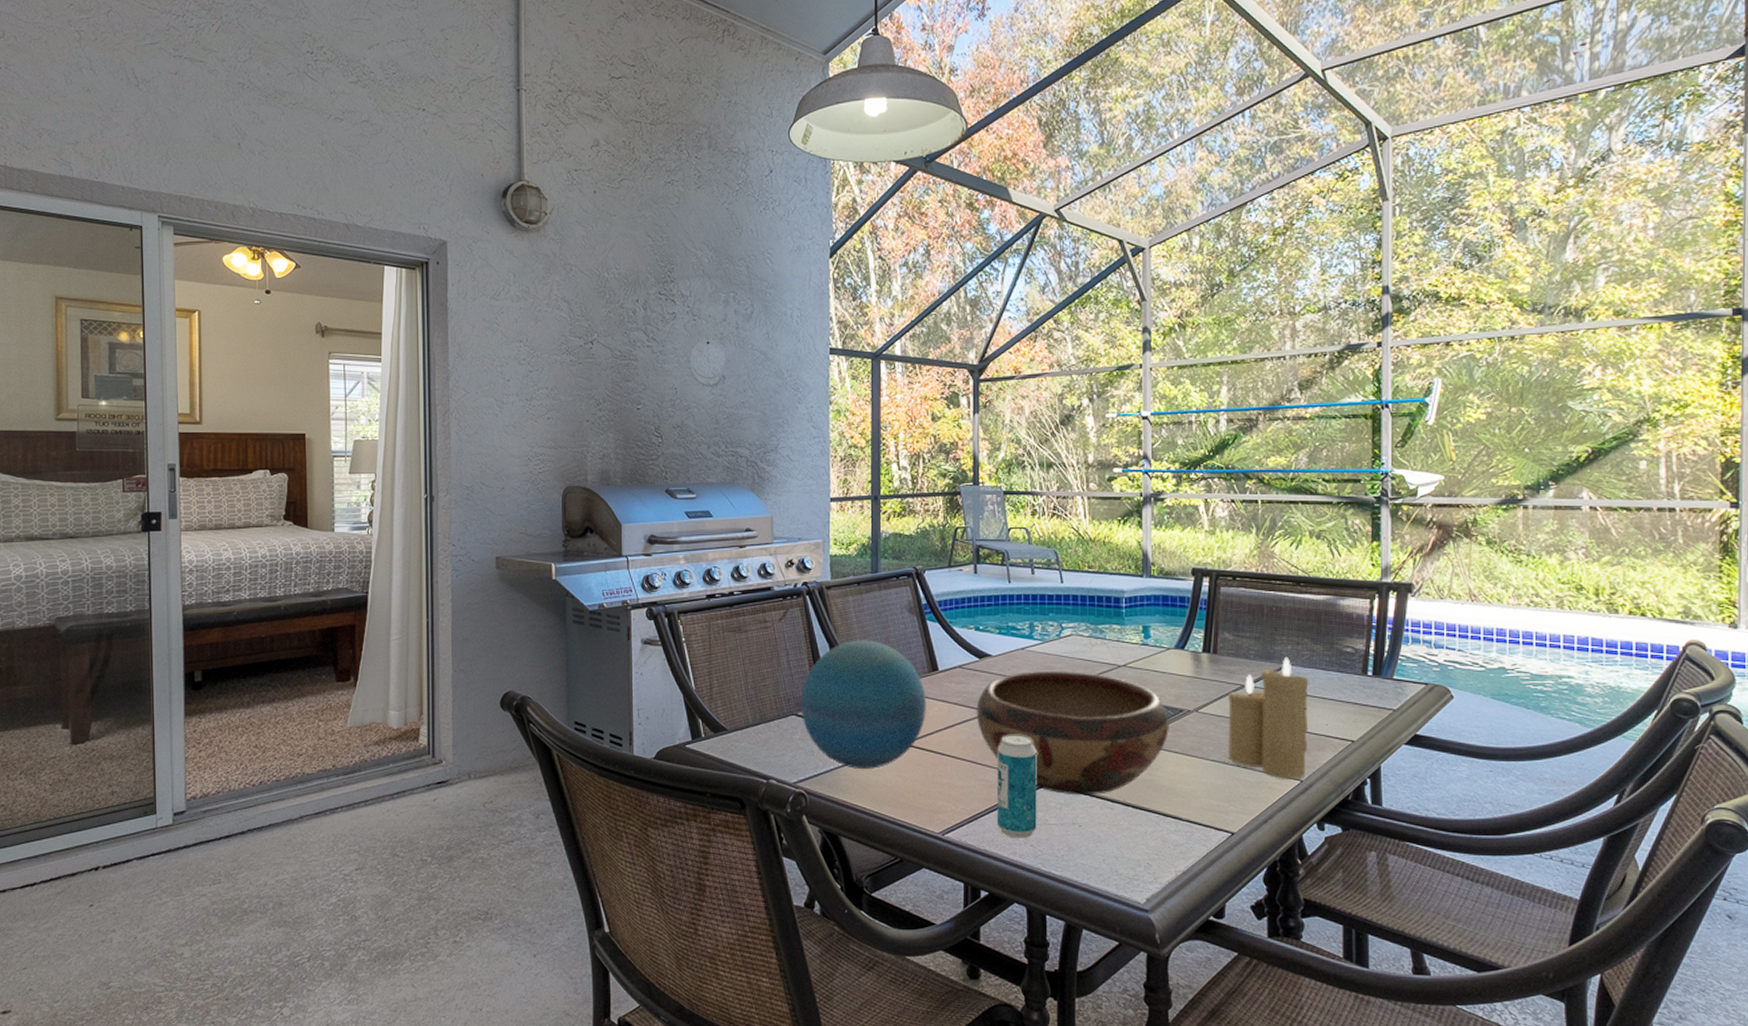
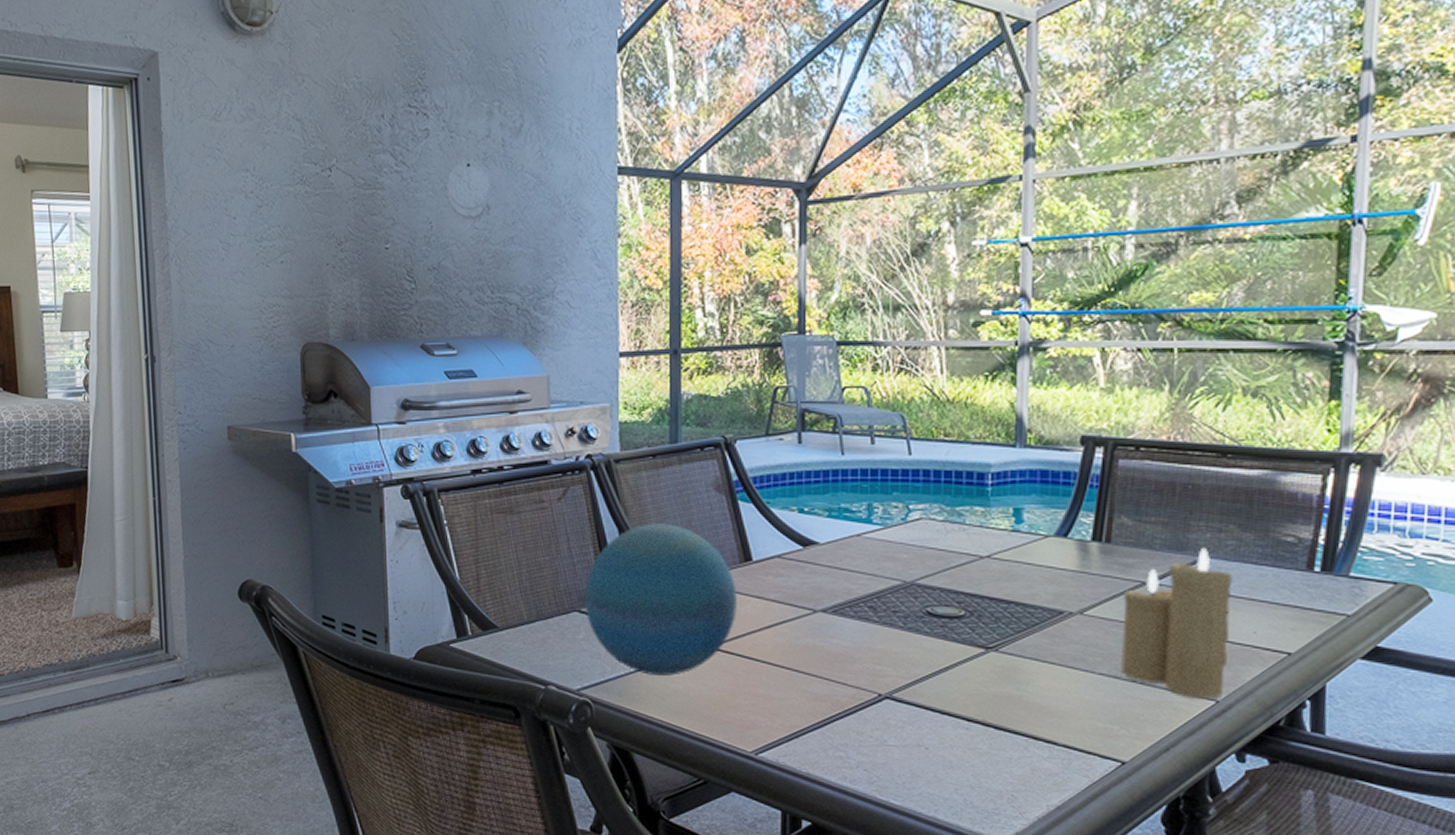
decorative bowl: present [976,670,1169,795] -> none [798,562,1045,713]
beverage can: present [997,735,1037,839] -> none [823,639,874,762]

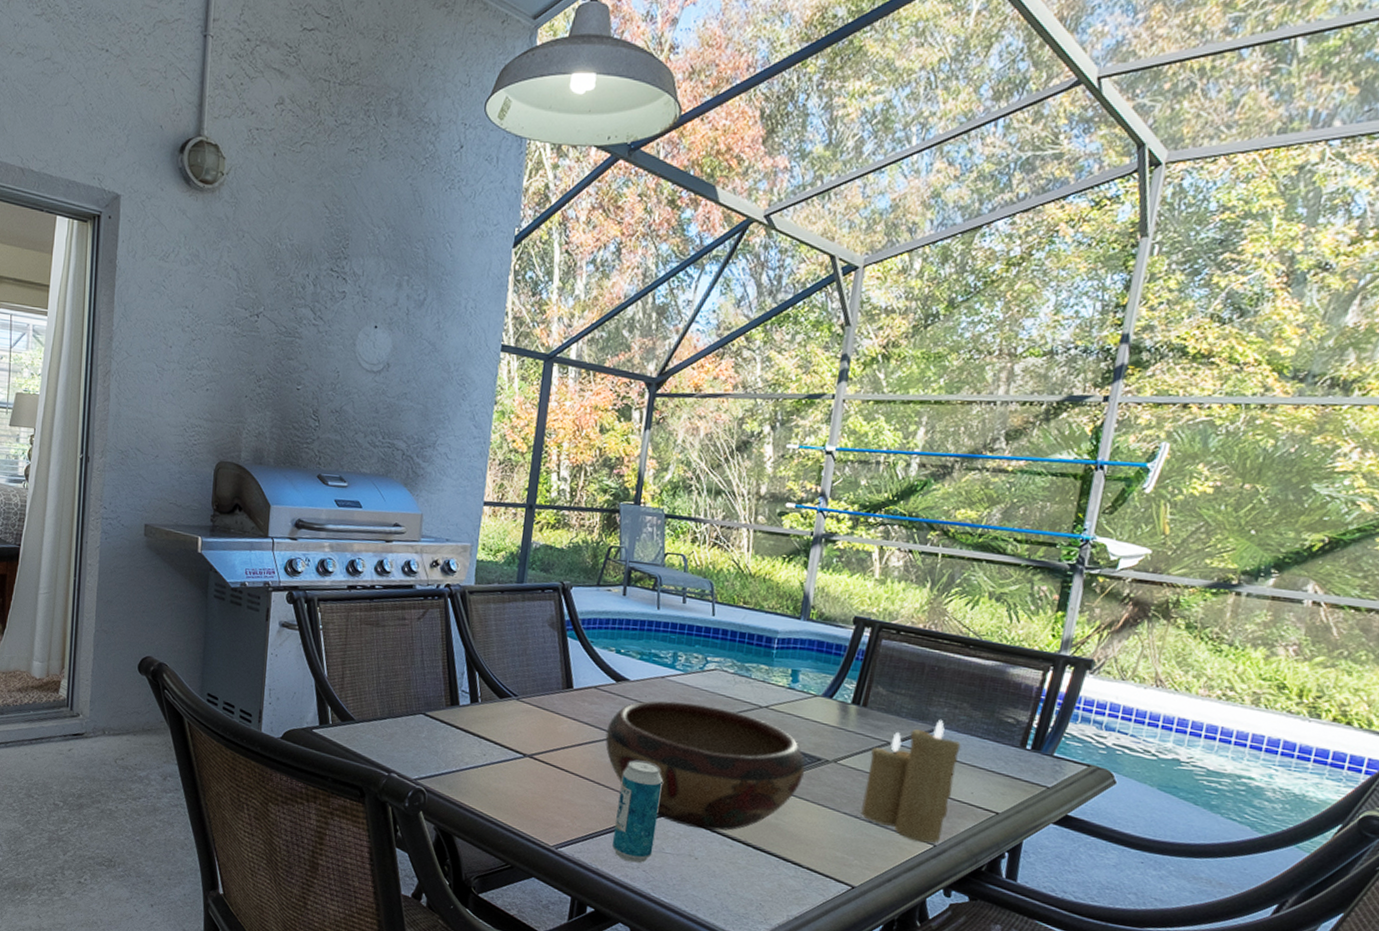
decorative orb: present [585,523,737,676] -> none [429,648,557,776]
decorative bowl: none [798,562,1045,713] -> present [605,700,805,831]
beverage can: none [823,639,874,762] -> present [612,760,663,864]

